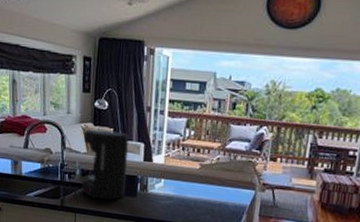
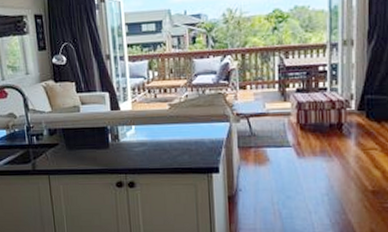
coffee maker: present [81,129,130,200] -> none [46,84,96,157]

